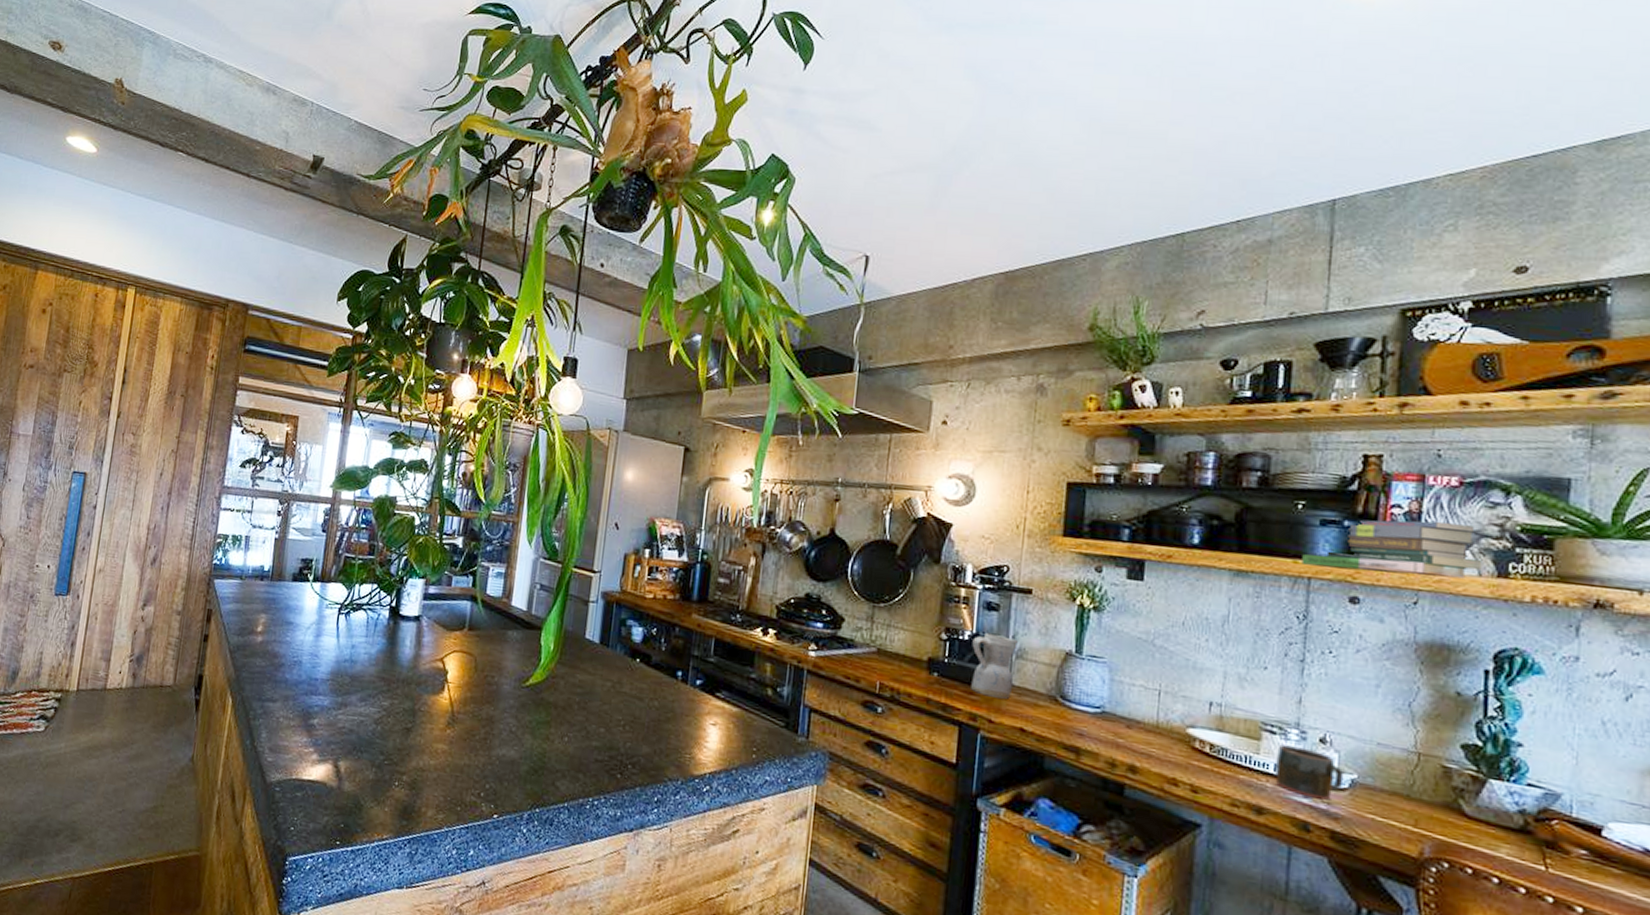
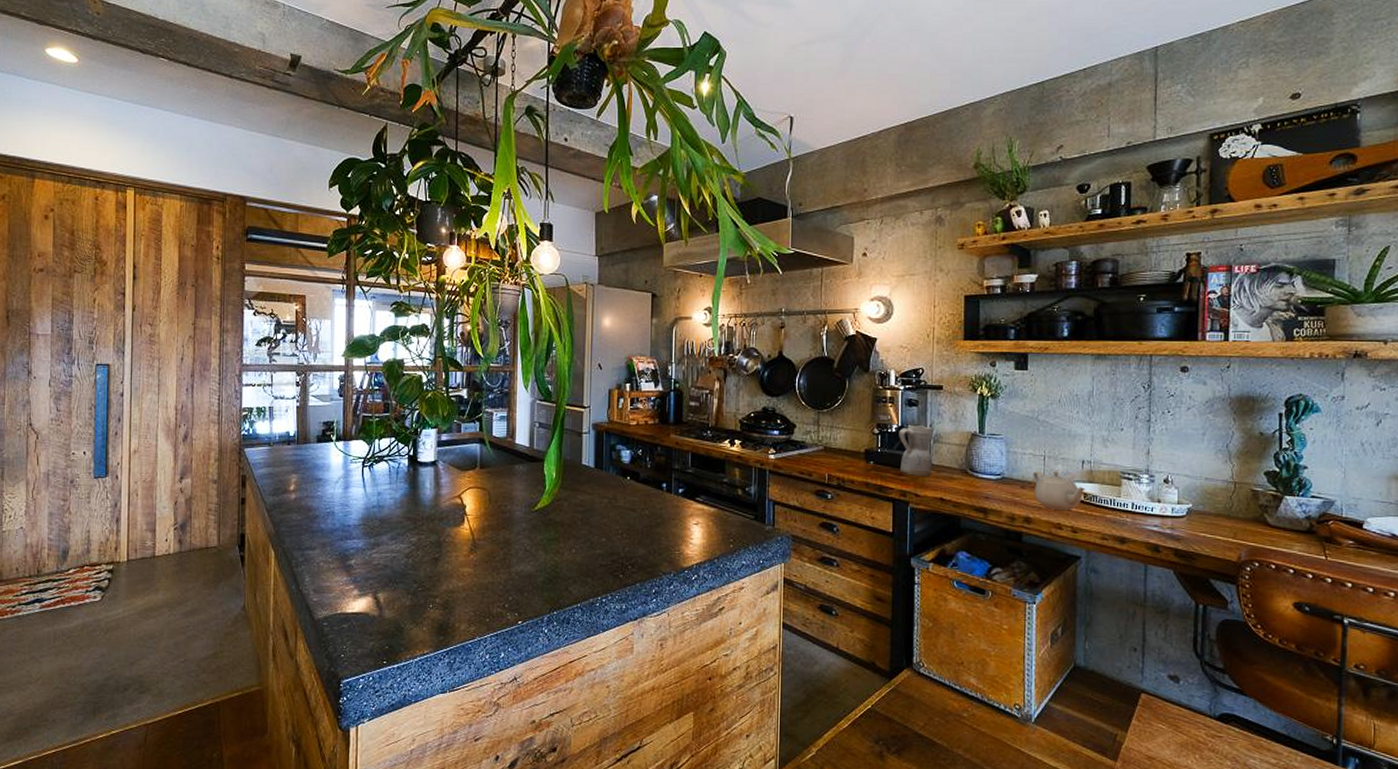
teapot: none [1142,707,1212,764] -> present [1033,469,1085,511]
mug: present [1275,744,1344,800] -> none [1133,487,1183,526]
books: present [1301,519,1483,579] -> none [1145,302,1275,346]

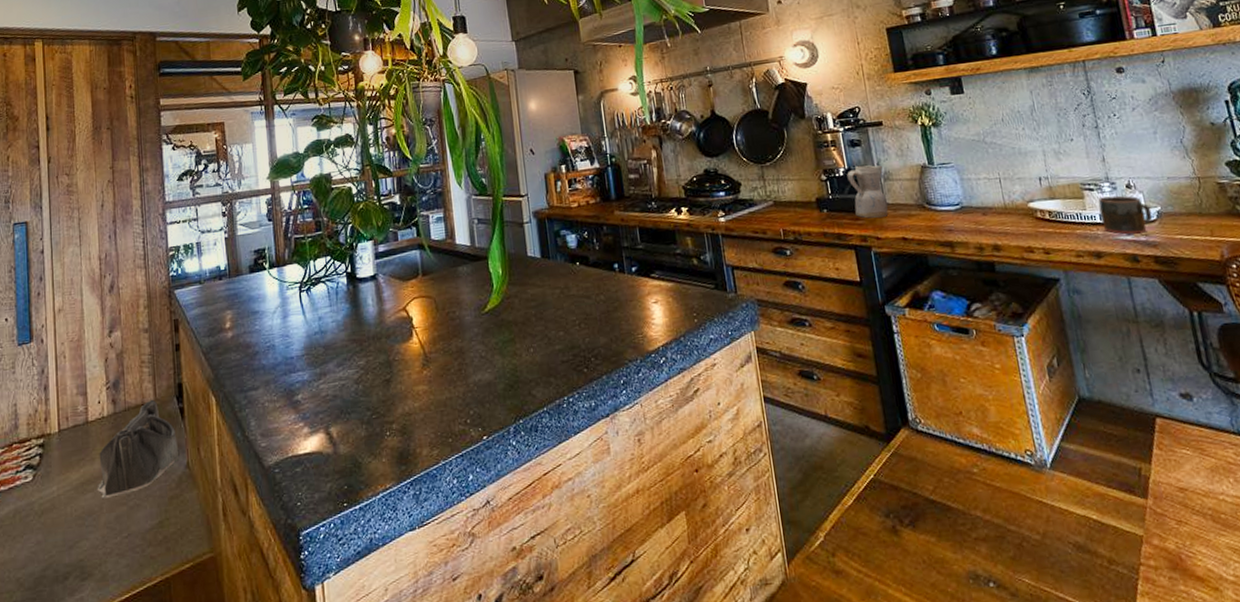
saddlebag: none [159,545,237,626] -> present [97,400,180,499]
teapot: present [1033,469,1085,511] -> none [991,191,1049,234]
mug: none [1133,487,1183,526] -> present [1098,195,1153,234]

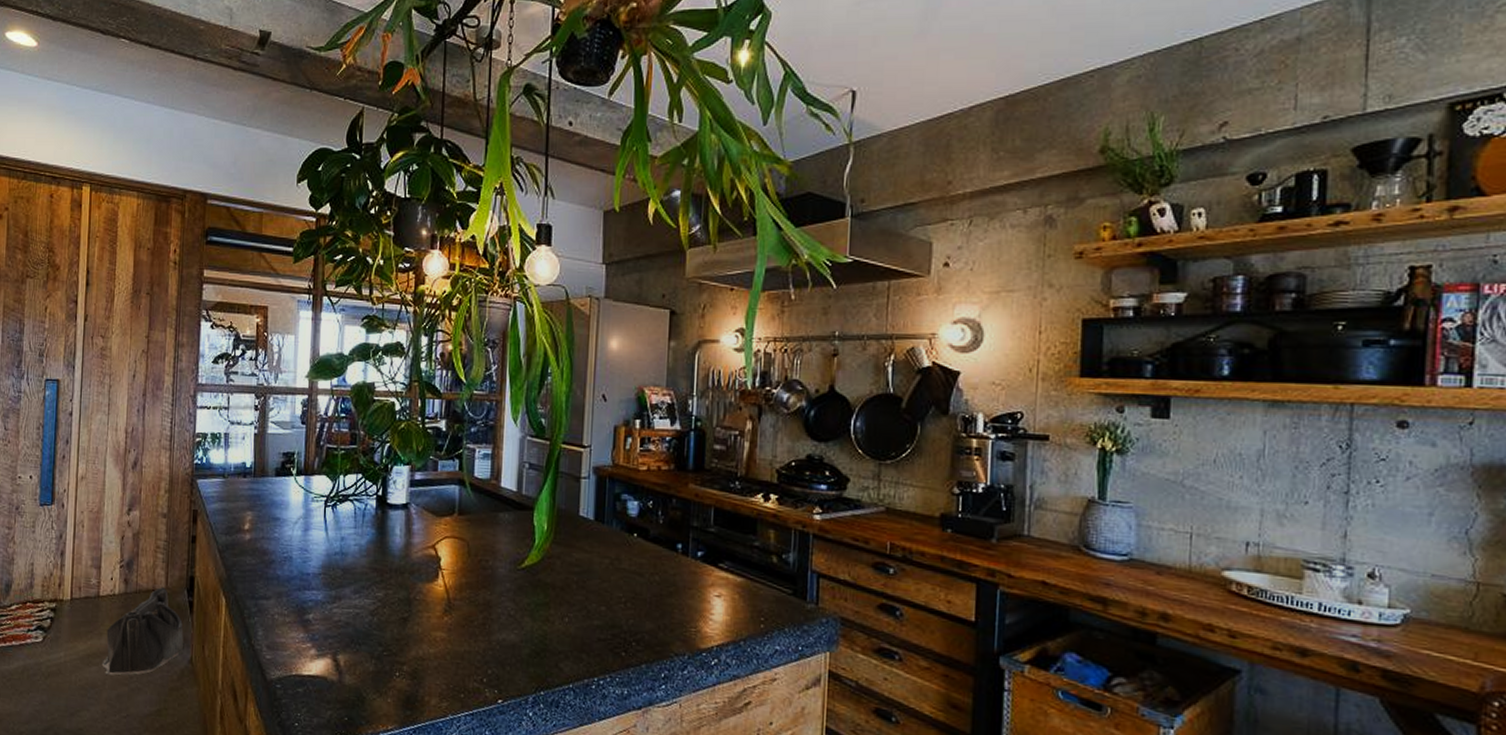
ceramic pitcher: present [846,164,888,219] -> none [986,484,1036,553]
mug: present [1098,195,1153,234] -> none [1320,582,1396,638]

